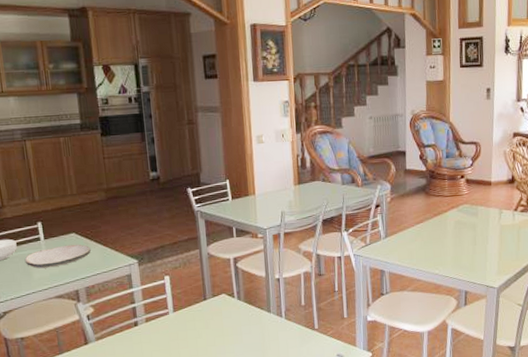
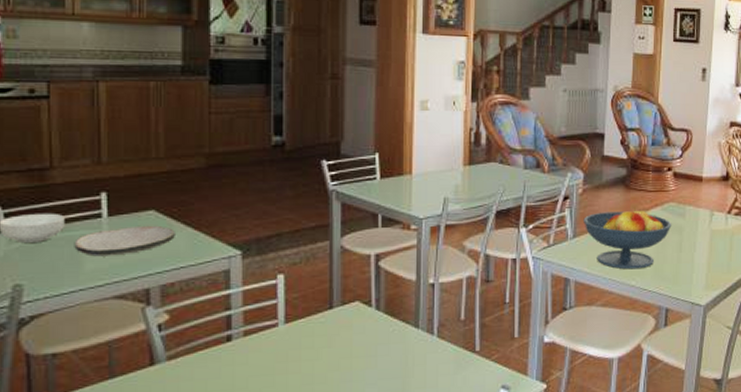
fruit bowl: none [393,210,467,261] -> present [583,207,672,270]

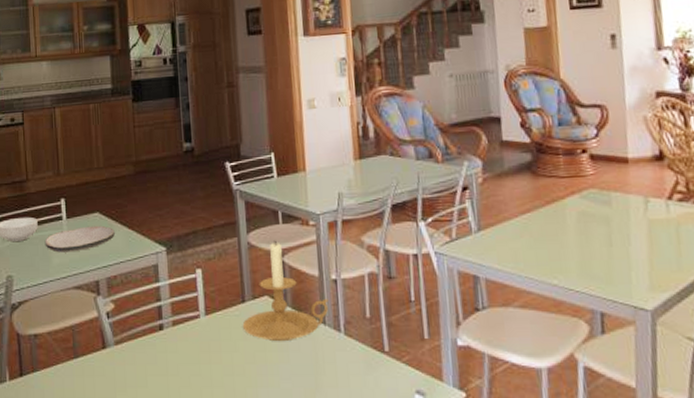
candle holder: none [327,244,424,348] -> present [242,240,329,342]
fruit bowl: present [583,207,672,270] -> none [487,196,596,266]

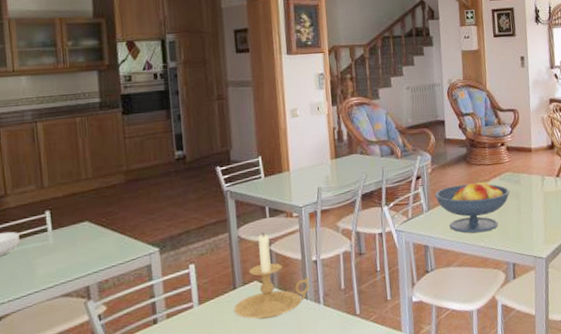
plate: present [45,225,115,253] -> none [27,233,106,264]
fruit bowl: none [487,196,596,266] -> present [435,179,510,233]

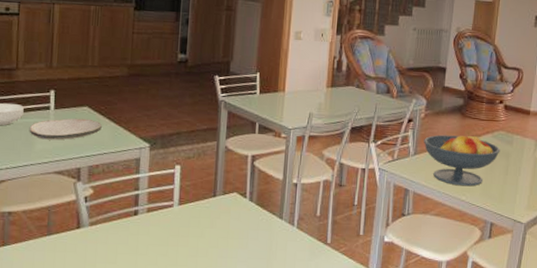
plate: none [27,233,106,264] -> present [29,118,102,140]
candle holder: present [234,232,310,319] -> none [210,147,288,231]

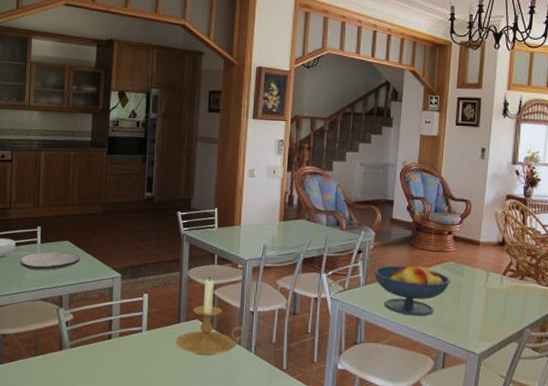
candle holder: none [210,147,288,231] -> present [175,277,245,356]

